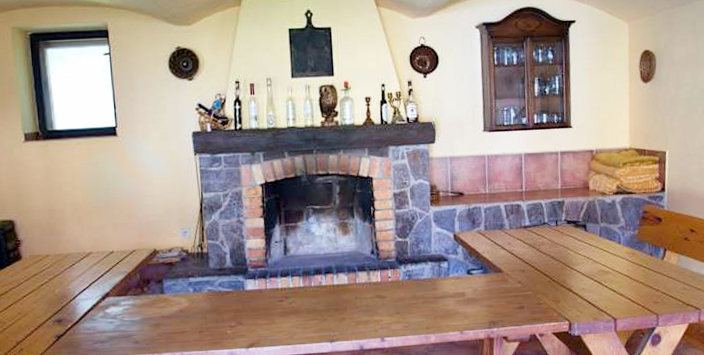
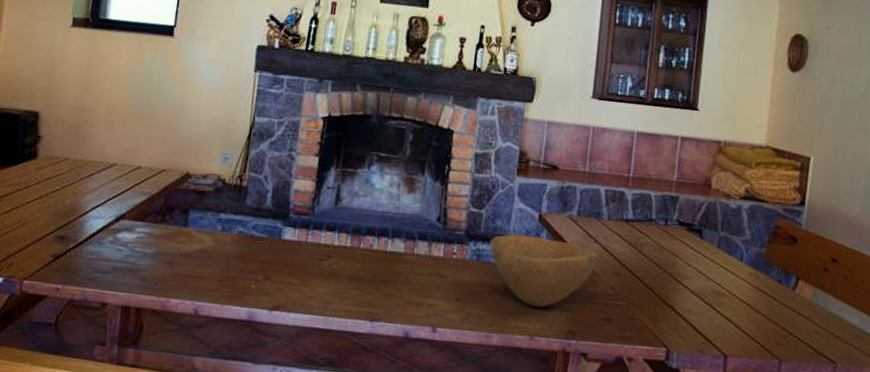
bowl: none [417,252,506,308] -> present [490,233,599,308]

